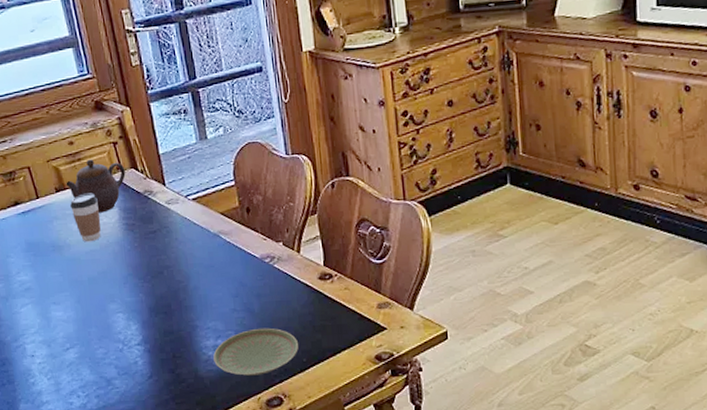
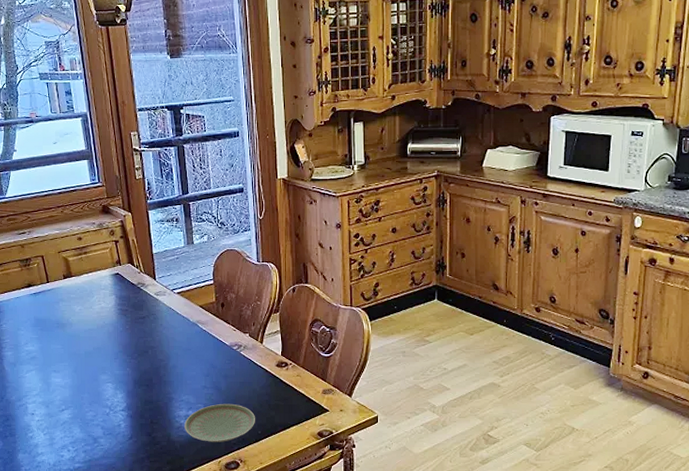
teapot: present [66,159,126,213] -> none [73,253,123,299]
coffee cup: present [70,193,101,242] -> none [75,281,99,322]

